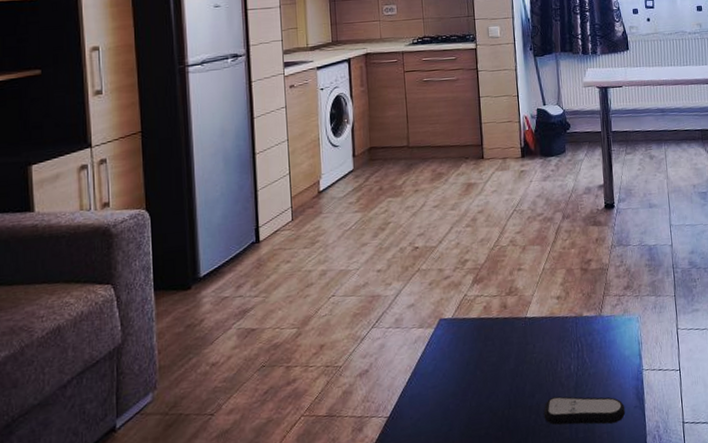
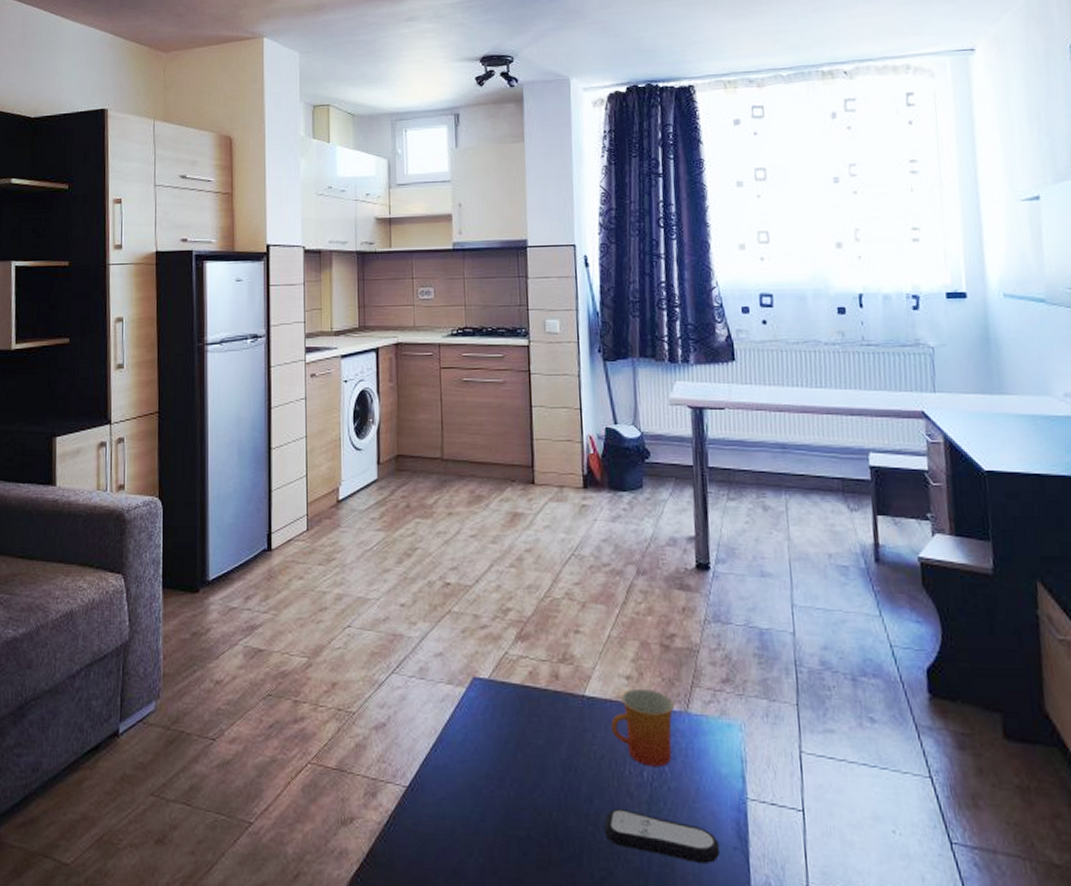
mug: none [546,303,592,361] -> present [611,688,674,767]

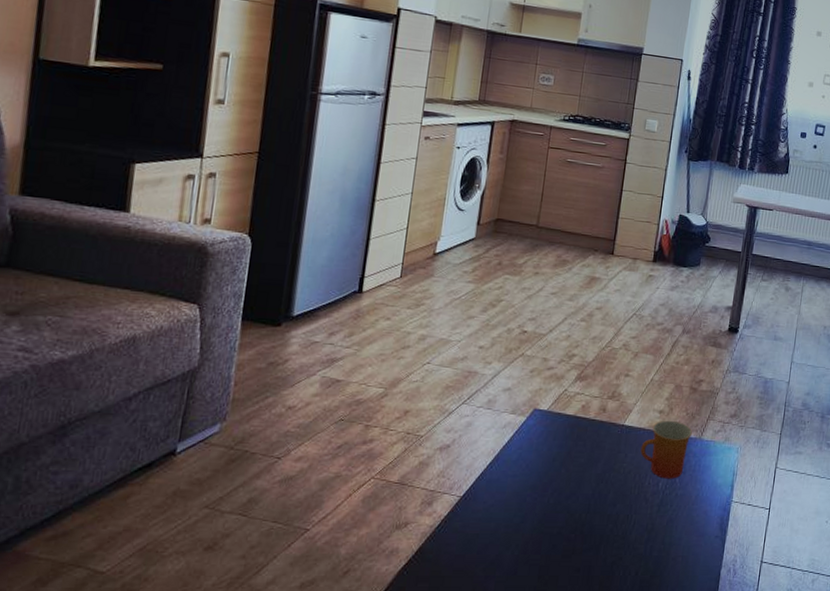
remote control: present [604,808,721,863] -> none [621,510,706,548]

